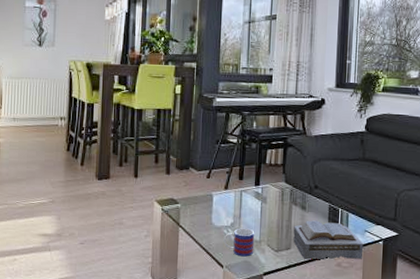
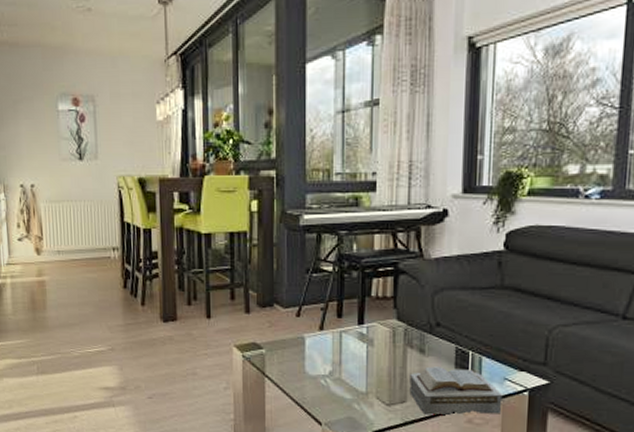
mug: present [223,228,255,257] -> none [320,377,360,412]

